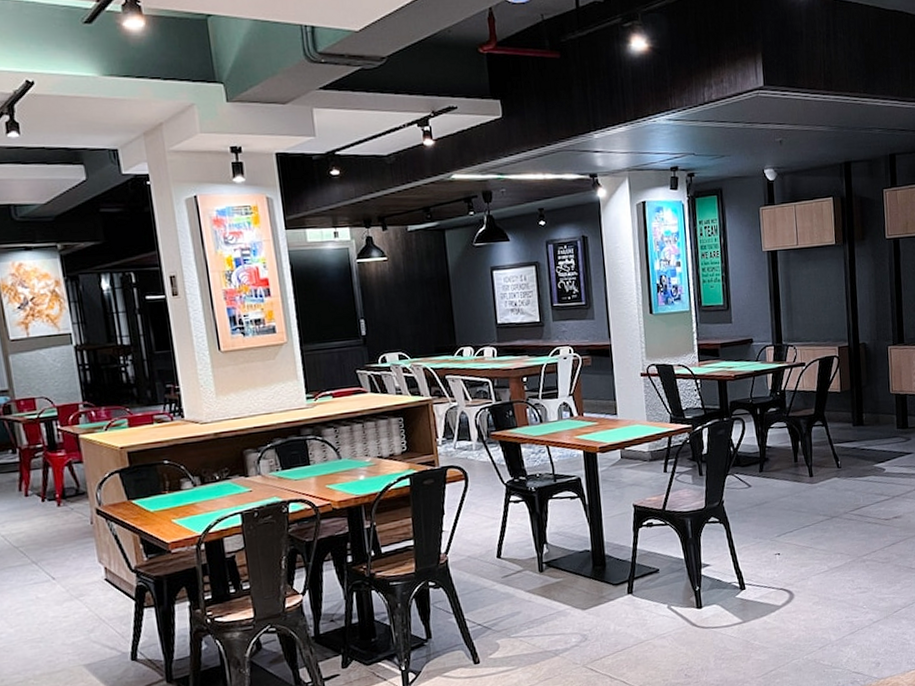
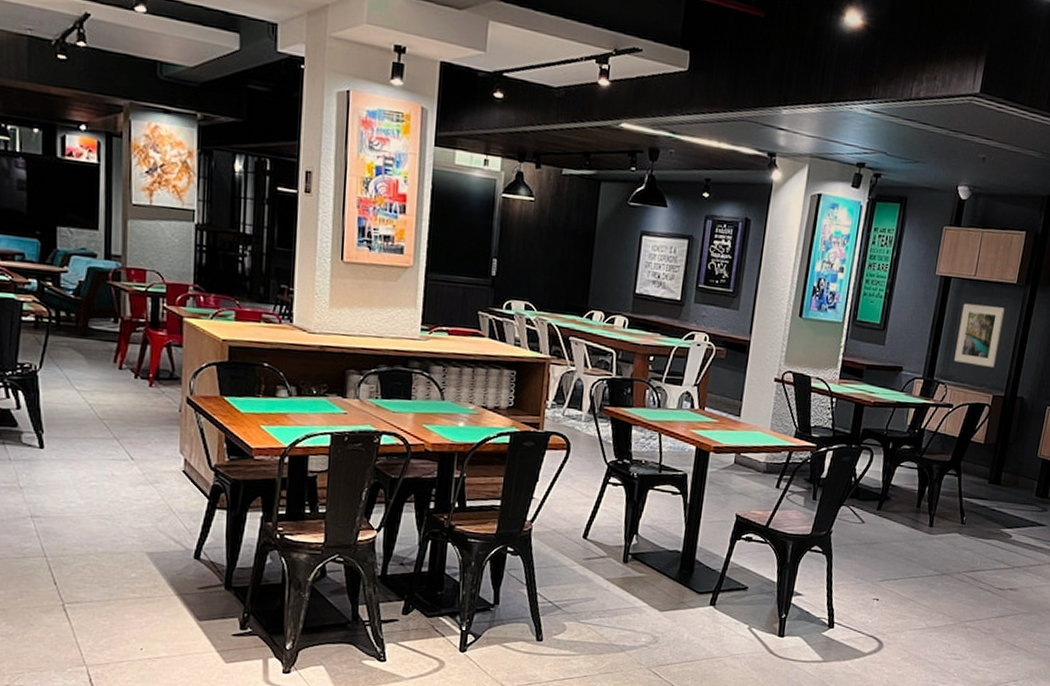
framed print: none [793,268,833,324] -> present [954,303,1005,367]

